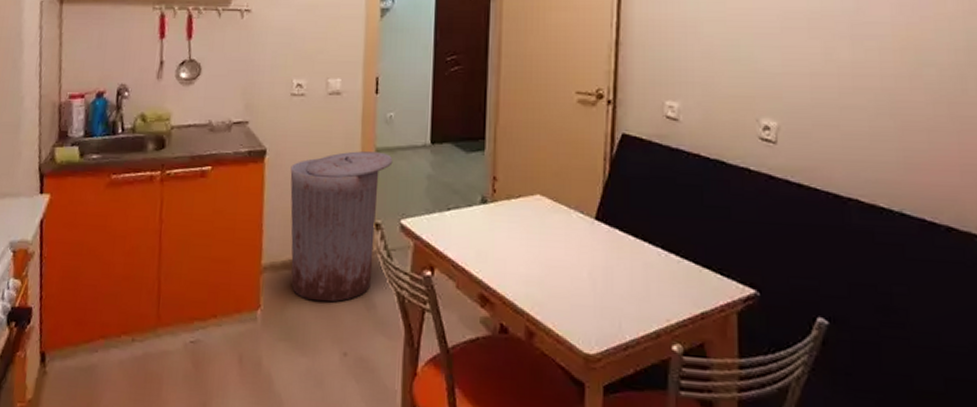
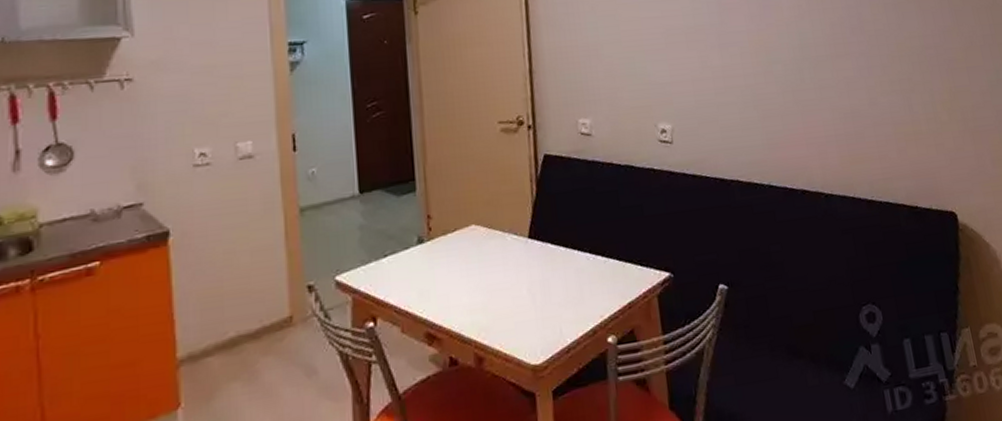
trash can: present [290,151,393,302] -> none [202,211,320,383]

